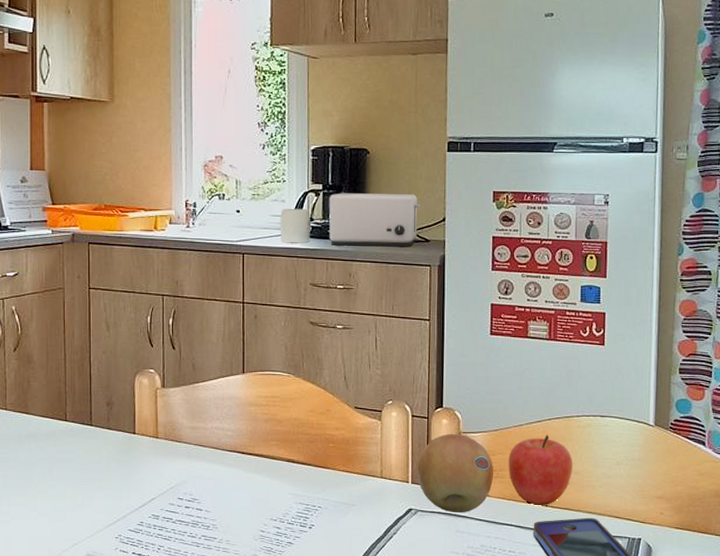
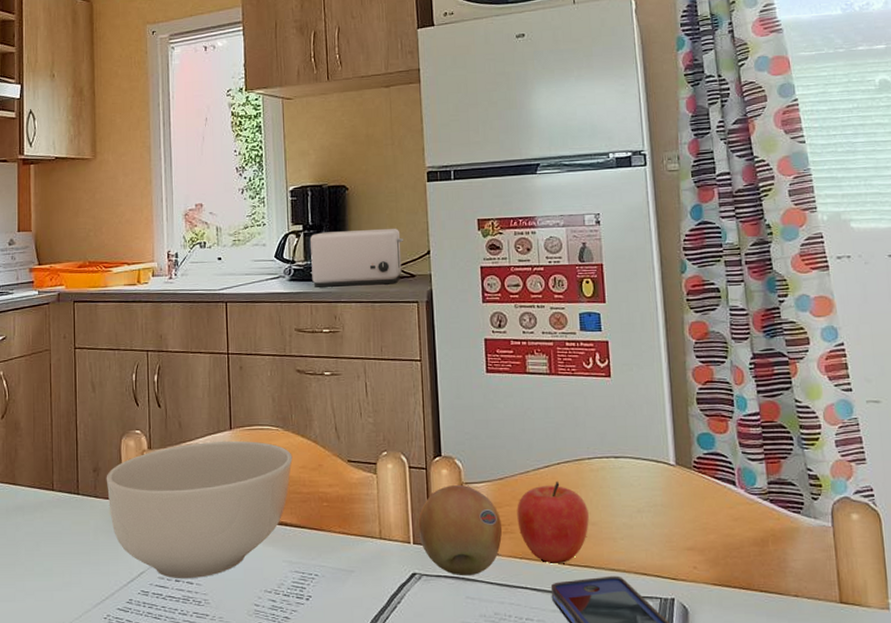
bowl: none [119,384,302,506] -> present [106,441,293,579]
mug: present [280,208,311,243] -> none [261,251,293,288]

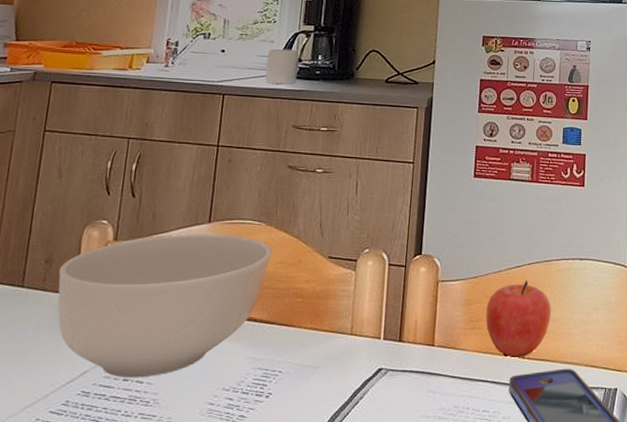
mug: none [261,251,293,288] -> present [265,49,299,84]
toaster: present [310,228,403,288] -> none [316,34,411,89]
fruit: present [418,485,503,576] -> none [390,283,471,371]

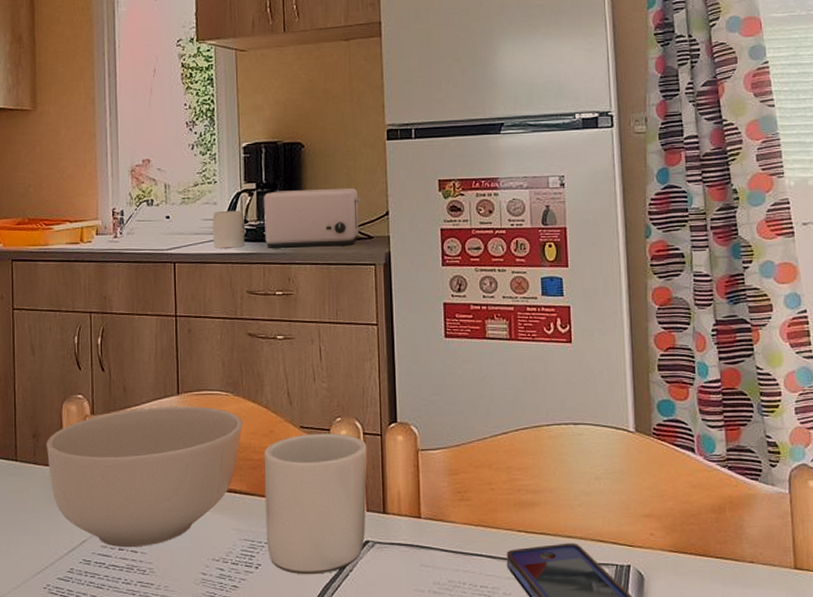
mug: none [280,264,391,403] -> present [264,433,367,575]
toaster: none [316,34,411,89] -> present [264,187,361,249]
fruit: present [485,280,551,358] -> none [473,447,546,532]

